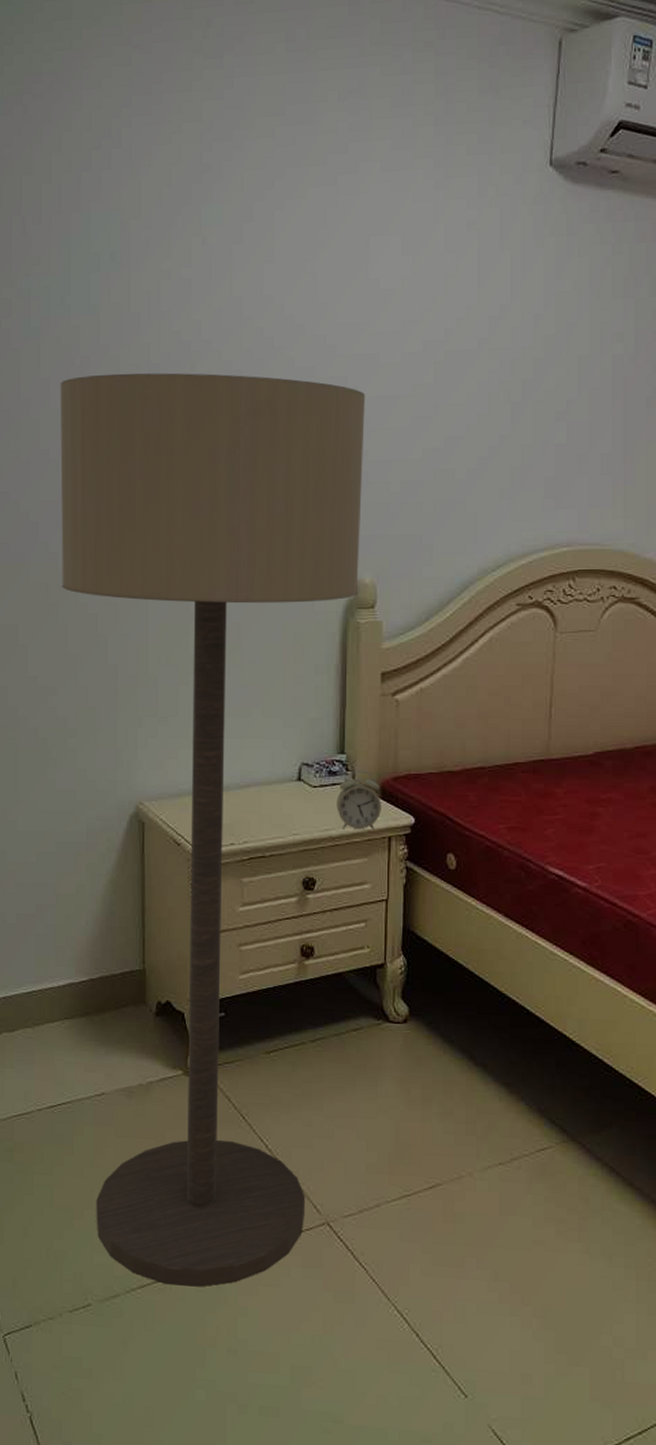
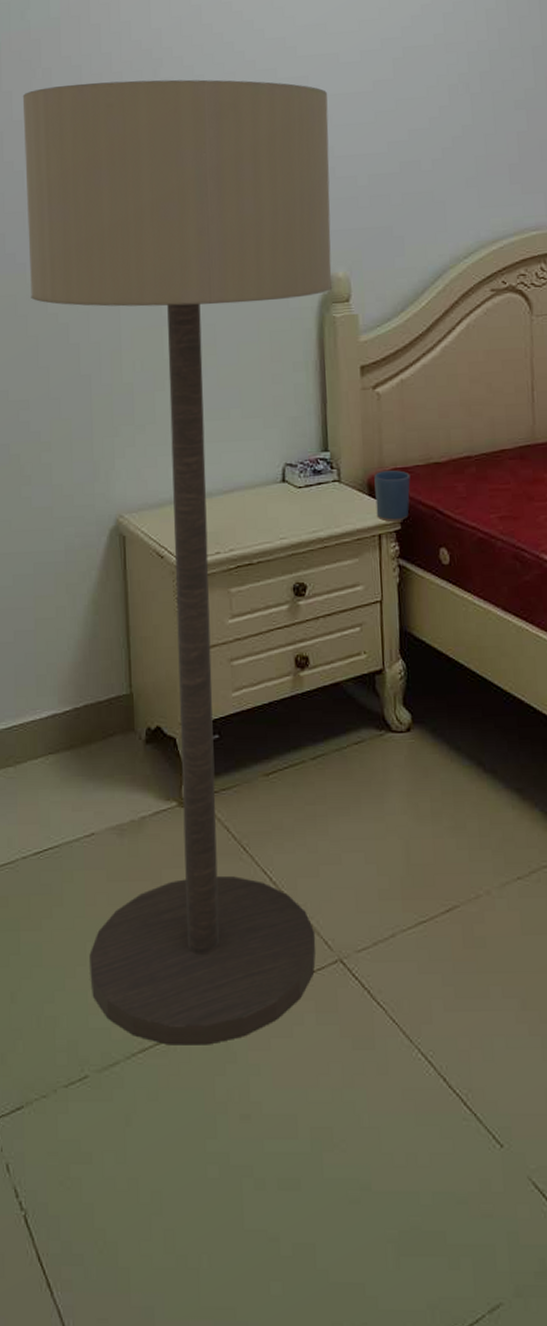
alarm clock: present [337,770,381,830] -> none [323,467,369,530]
mug: none [388,776,423,825] -> present [374,470,411,522]

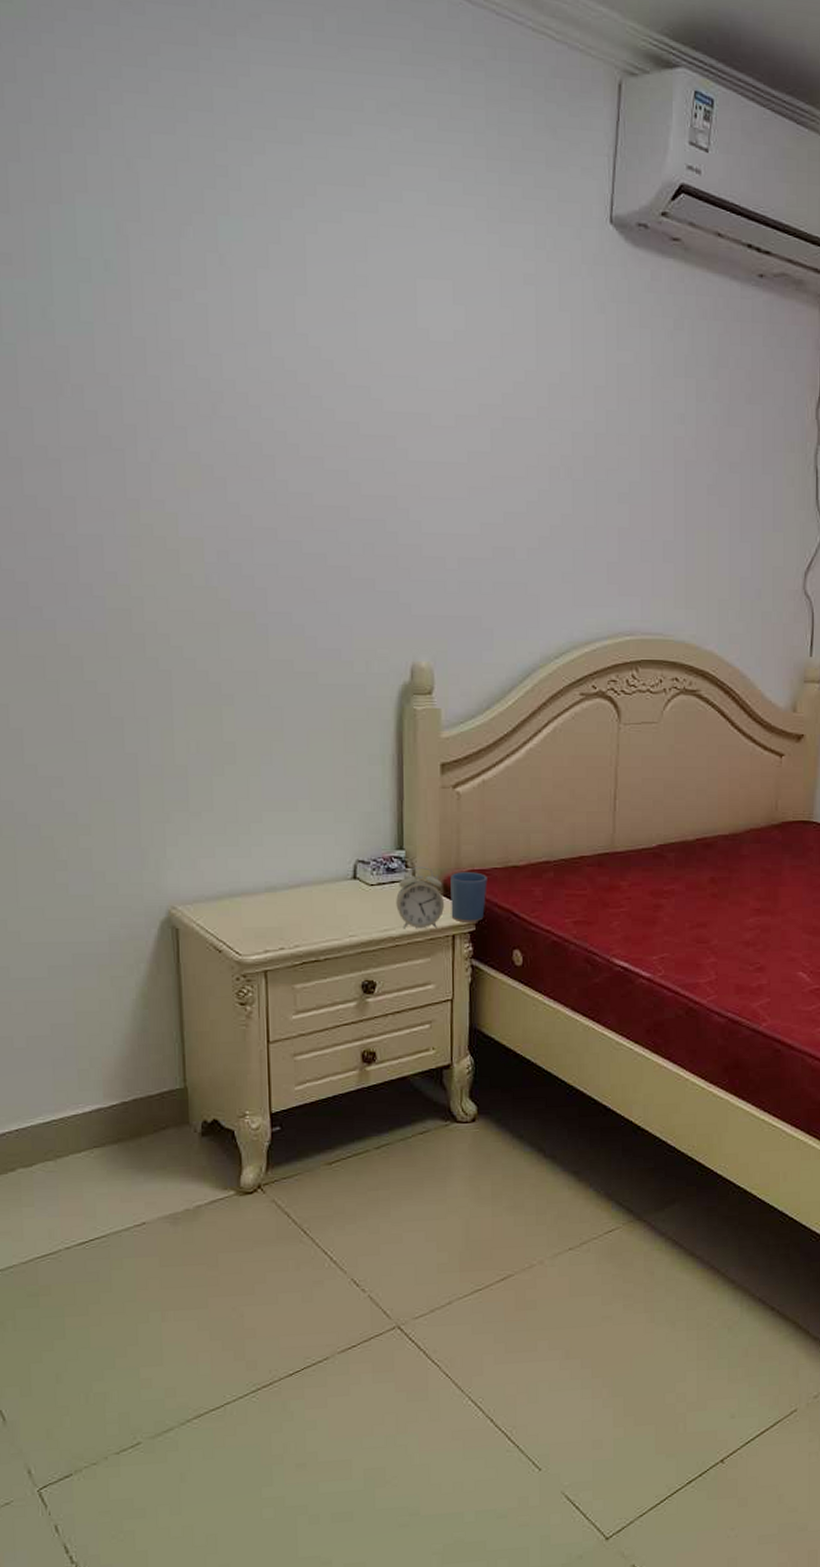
floor lamp: present [22,79,333,1045] -> none [46,409,417,1410]
alarm clock: none [323,467,369,530] -> present [396,867,444,929]

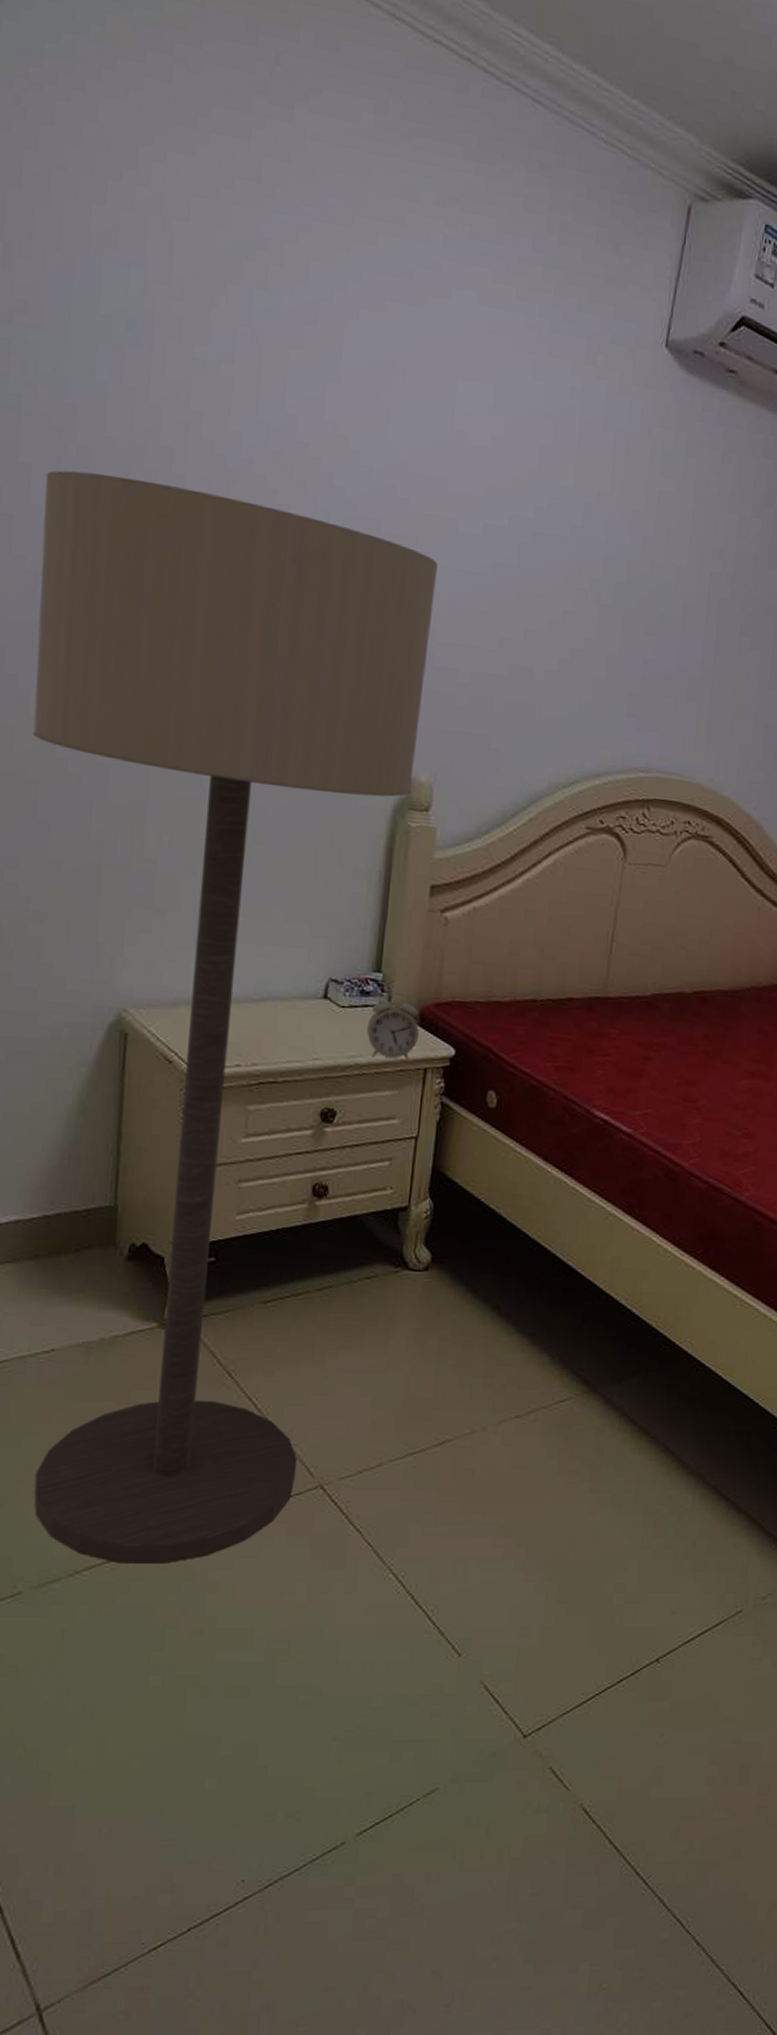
floor lamp: none [46,409,417,1410] -> present [33,470,439,1564]
mug: present [450,872,488,923] -> none [425,1002,468,1057]

